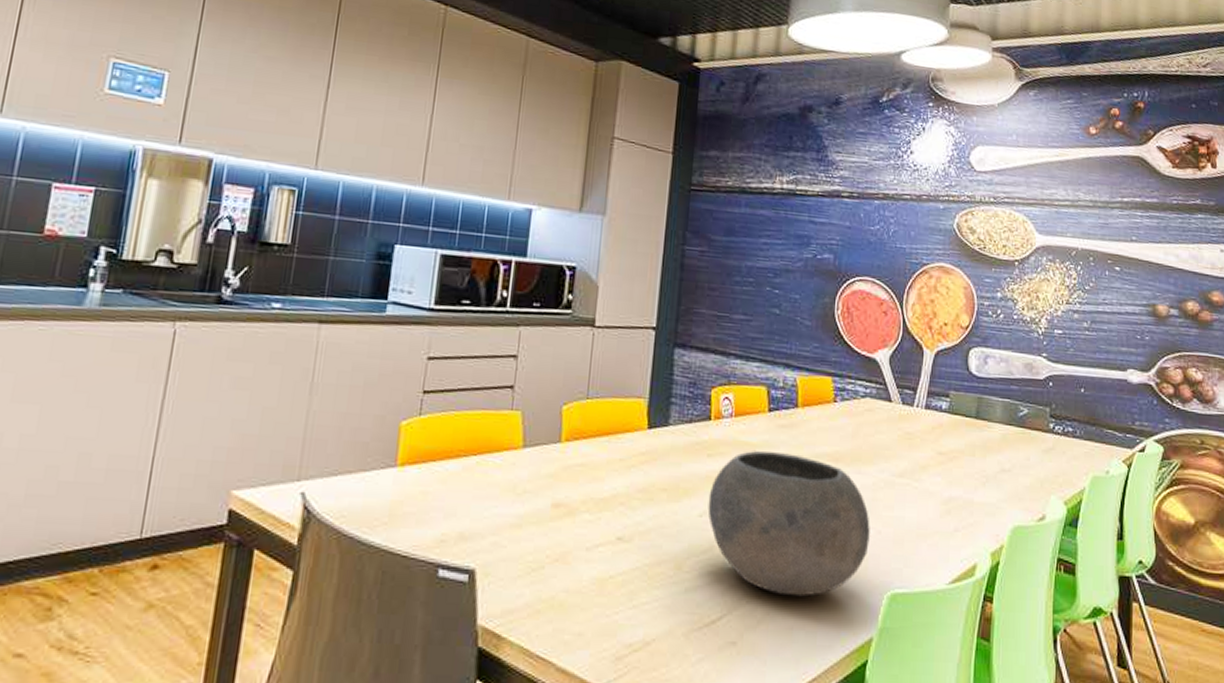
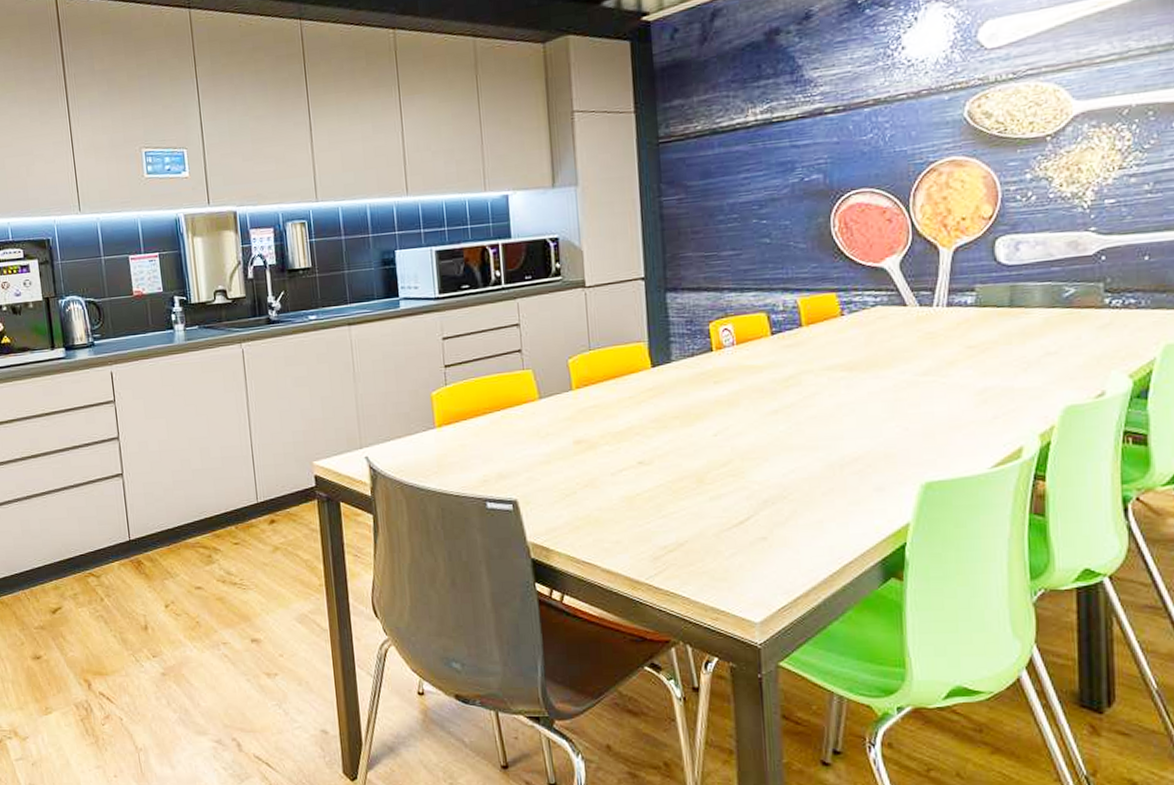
bowl: present [707,451,870,597] -> none [720,370,896,495]

